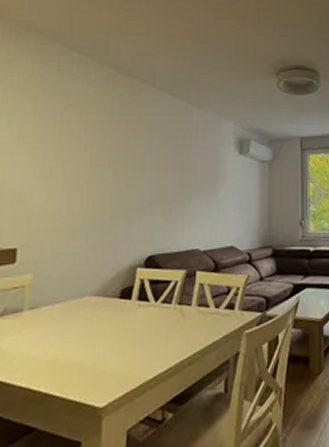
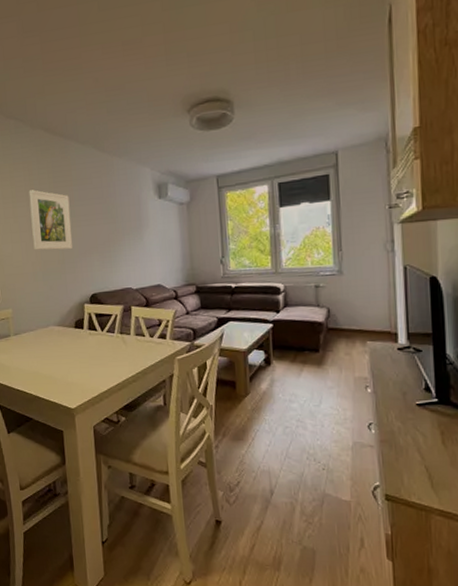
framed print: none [79,131,135,203] -> present [29,190,73,250]

